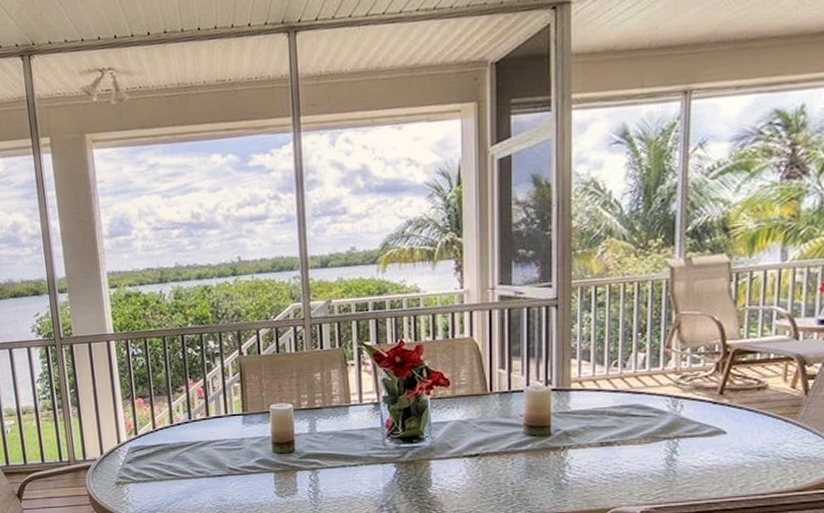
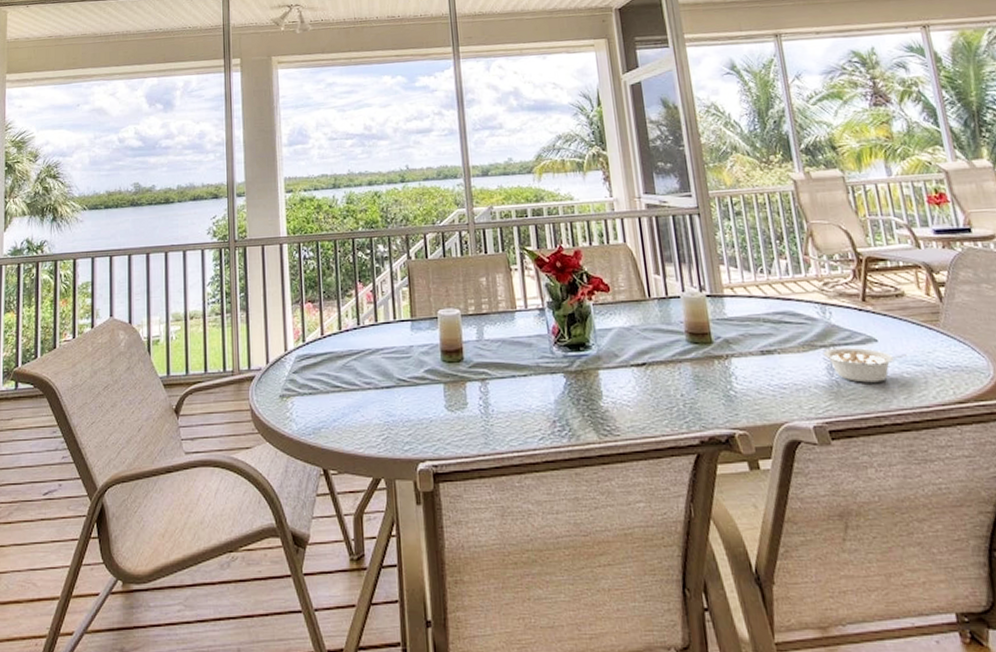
legume: none [665,439,756,472] -> present [822,347,908,383]

